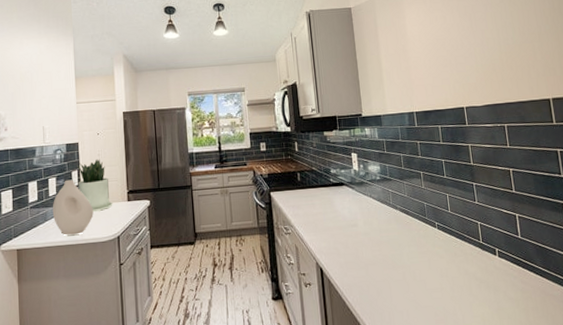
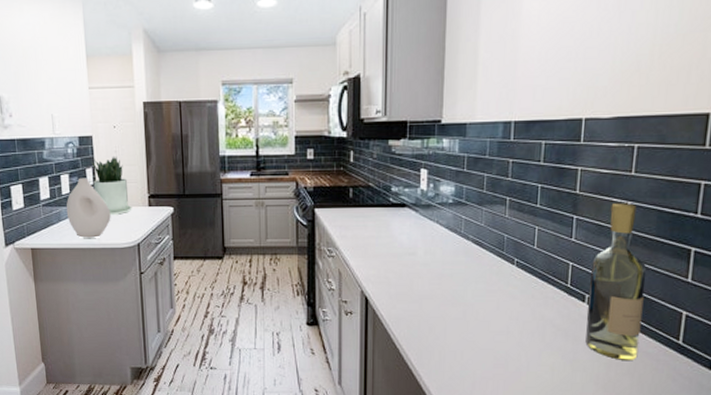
bottle: none [494,170,547,305] -> present [585,203,647,360]

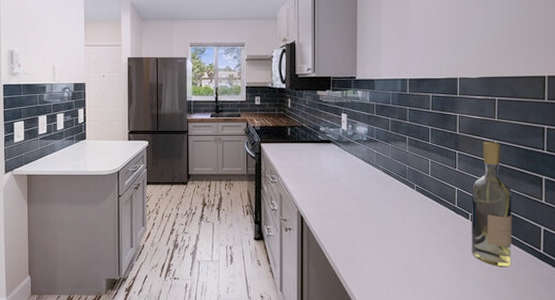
vase: present [66,177,111,238] -> none [59,116,97,166]
planter: present [90,156,132,216] -> none [82,99,115,148]

